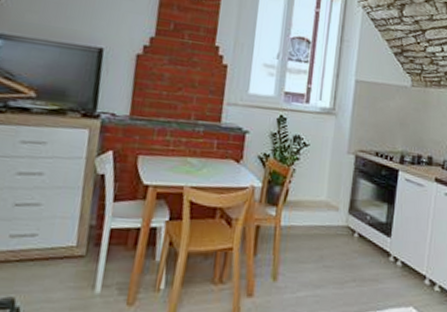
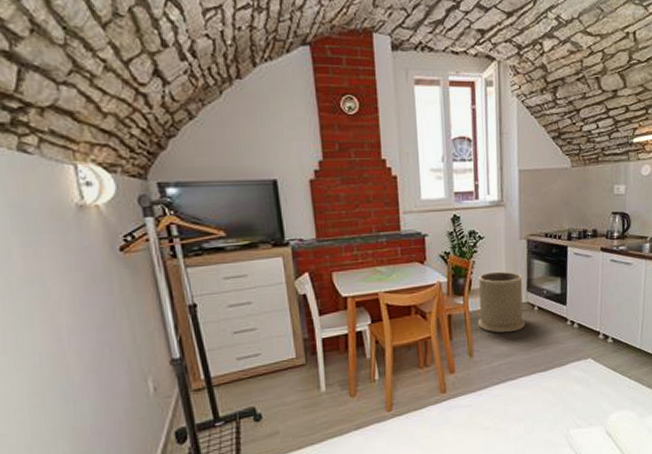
trash can: none [287,184,345,259] -> present [477,271,526,333]

